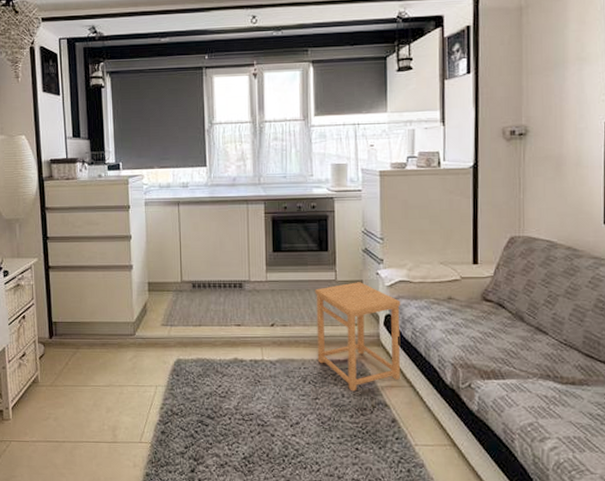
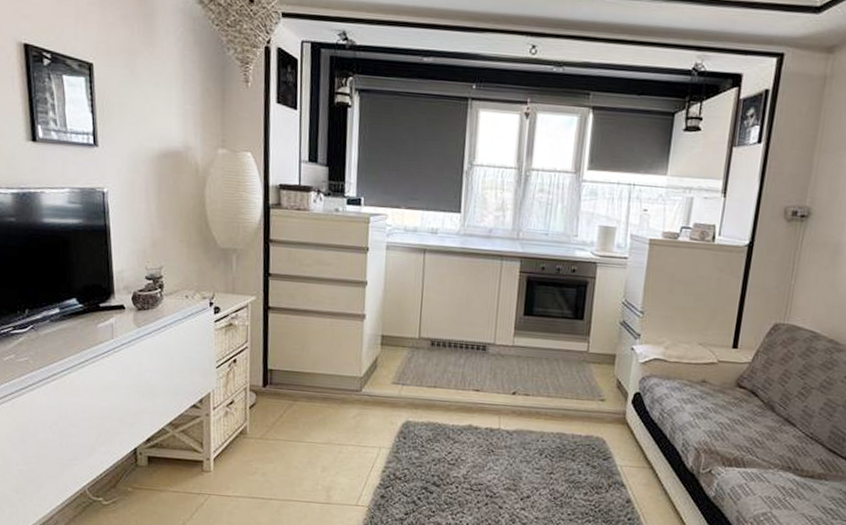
side table: present [315,282,401,392] -> none [557,355,653,469]

